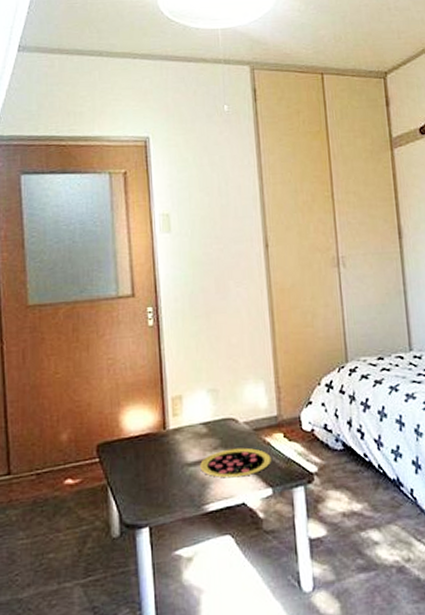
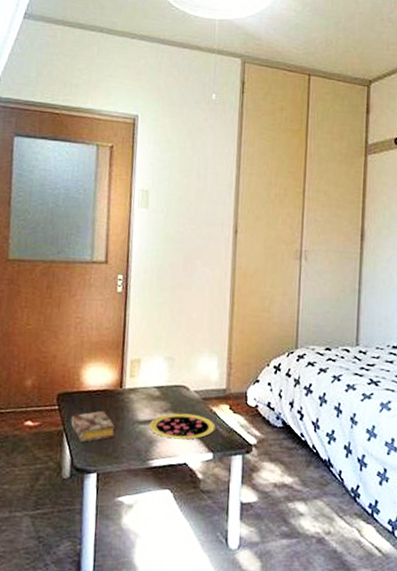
book: none [114,458,163,495] -> present [71,411,115,442]

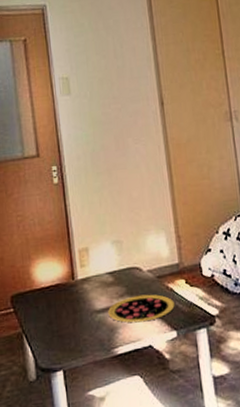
book: present [71,411,115,442] -> none [28,306,74,341]

